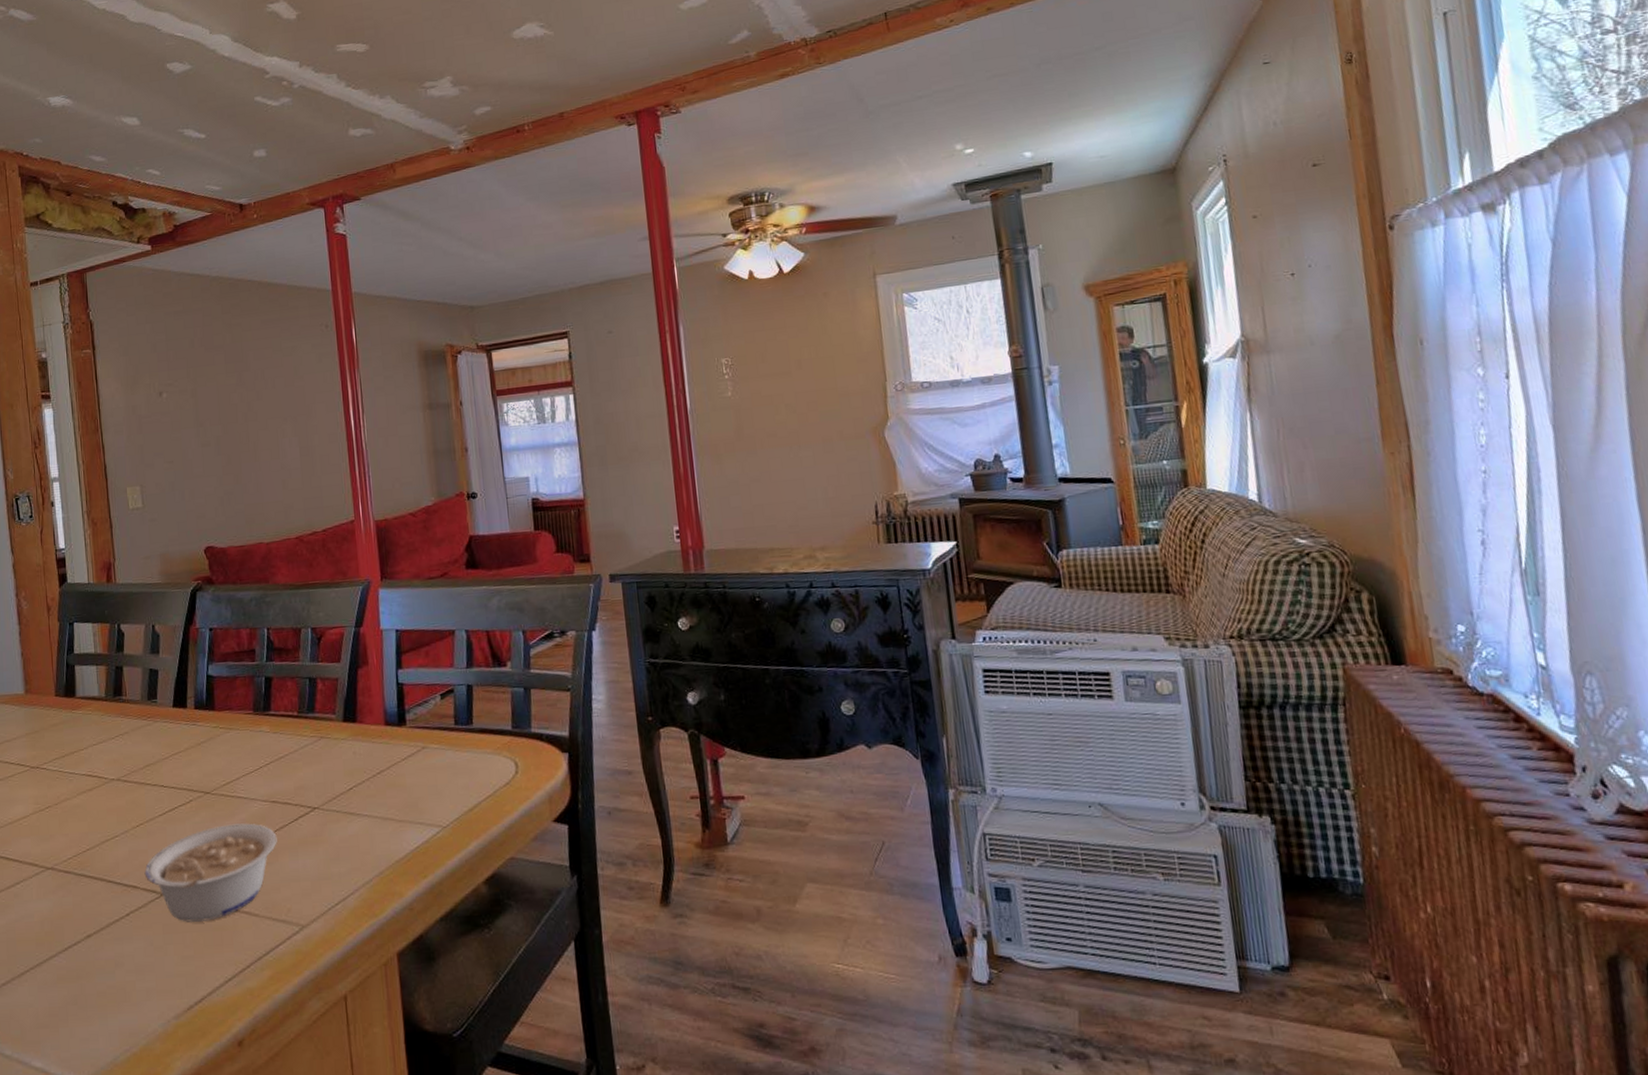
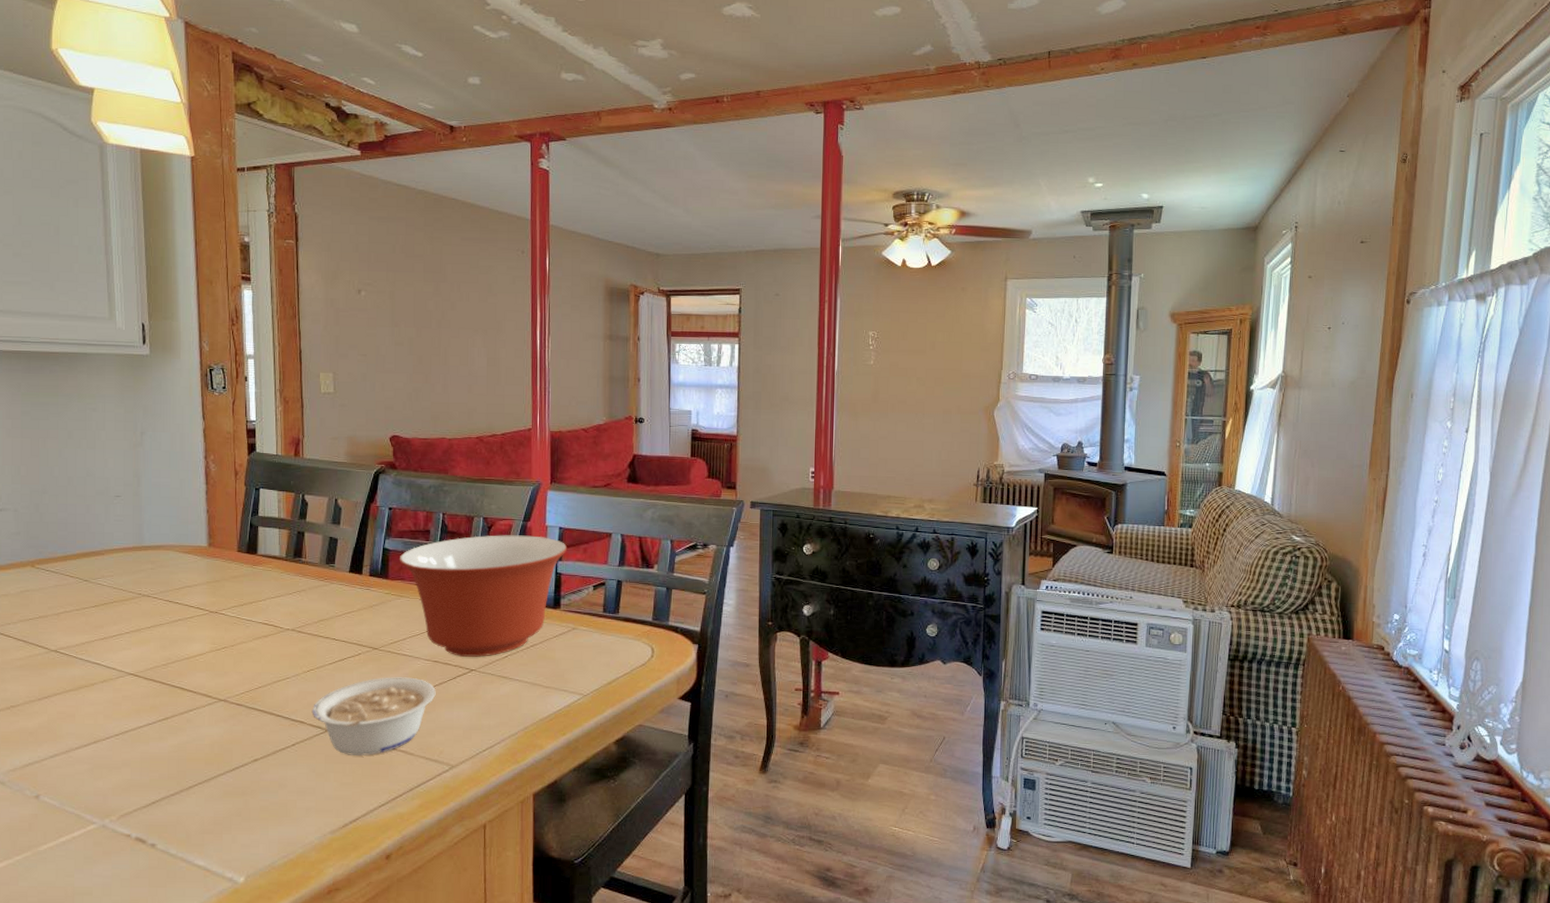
mixing bowl: none [224,643,407,794] -> present [399,535,568,657]

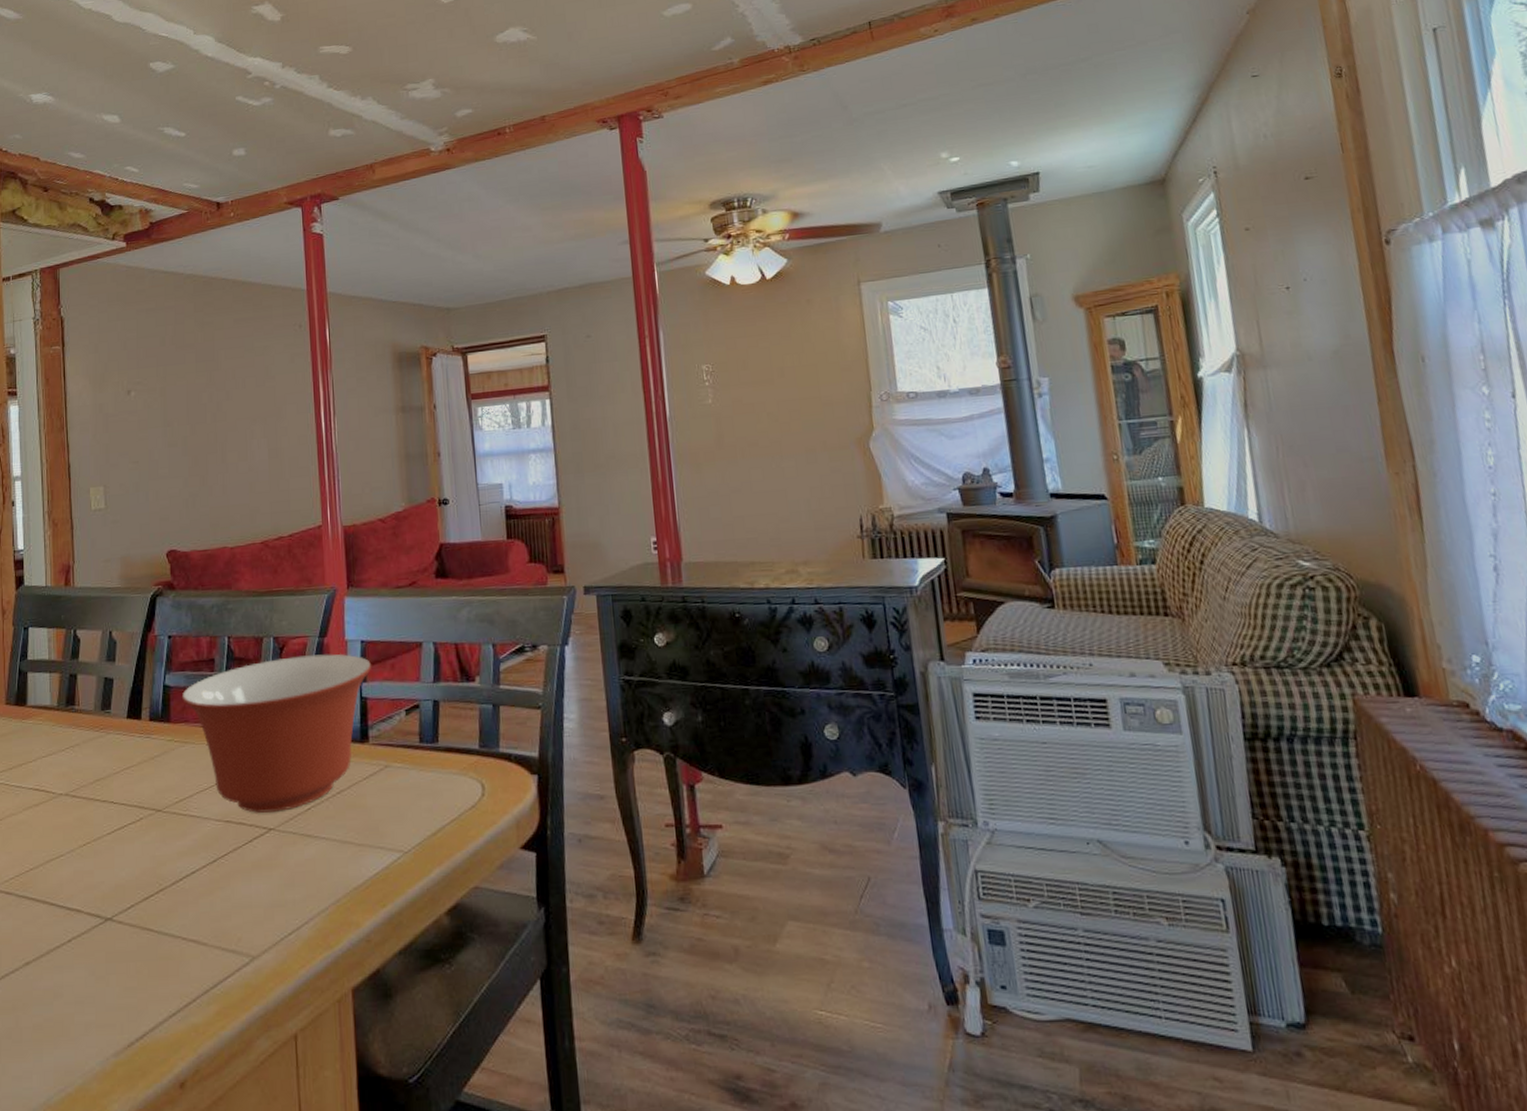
legume: present [311,677,436,756] -> none [89,844,230,951]

